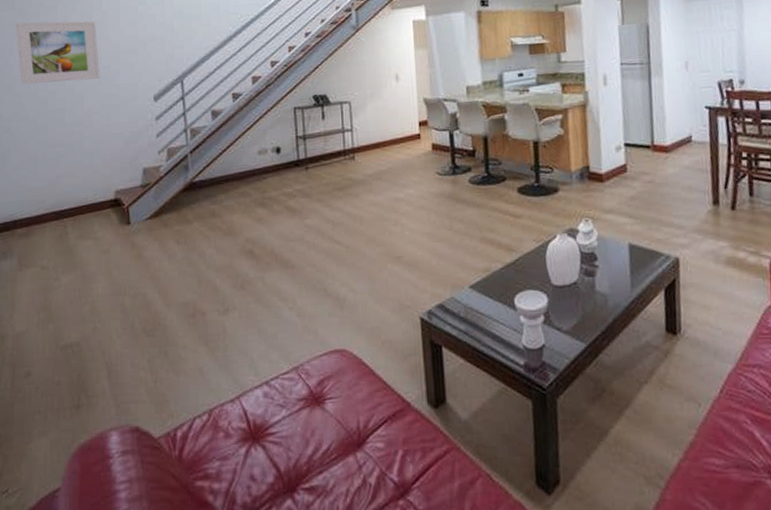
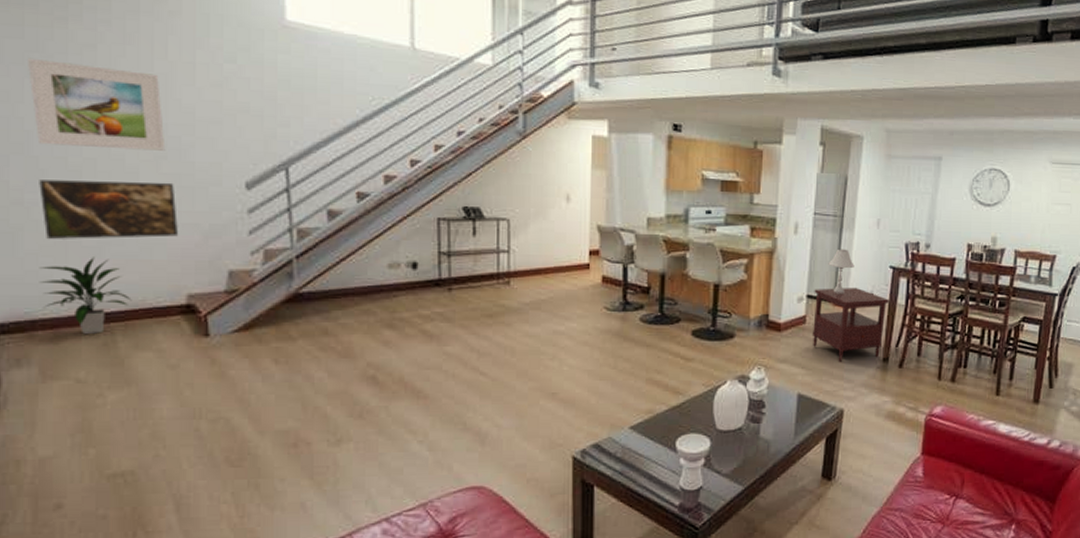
indoor plant: none [19,167,78,230] -> present [39,257,132,335]
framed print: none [20,102,108,157] -> present [39,180,178,240]
side table: none [631,131,710,208] -> present [812,287,889,362]
table lamp: none [641,94,669,139] -> present [828,248,854,293]

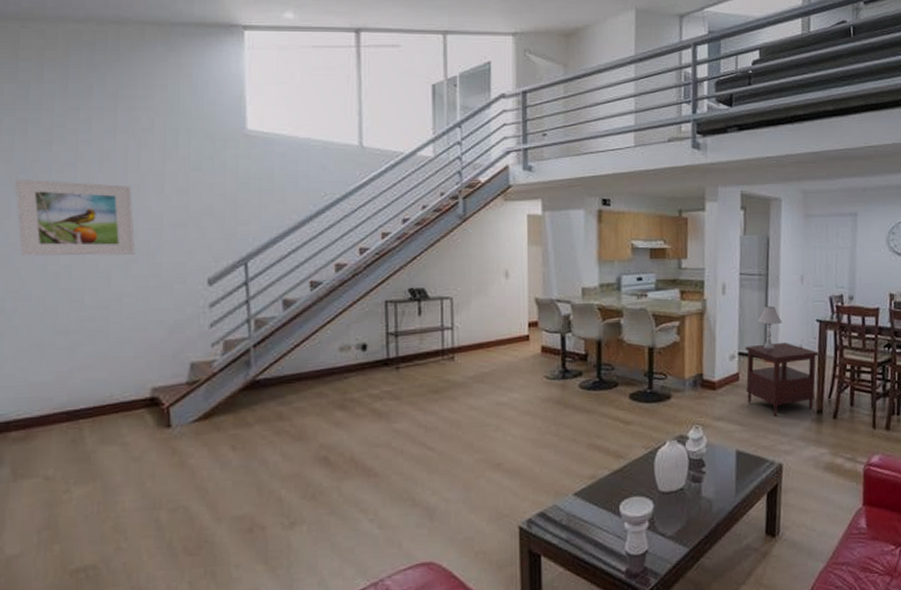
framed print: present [39,180,178,240] -> none [19,283,145,344]
indoor plant: present [39,257,132,335] -> none [15,357,100,433]

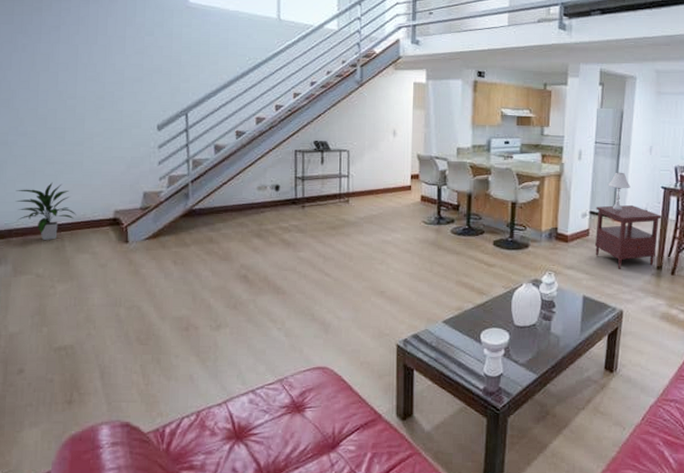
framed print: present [15,178,136,256] -> none [15,37,103,103]
indoor plant: none [15,357,100,433] -> present [15,182,76,241]

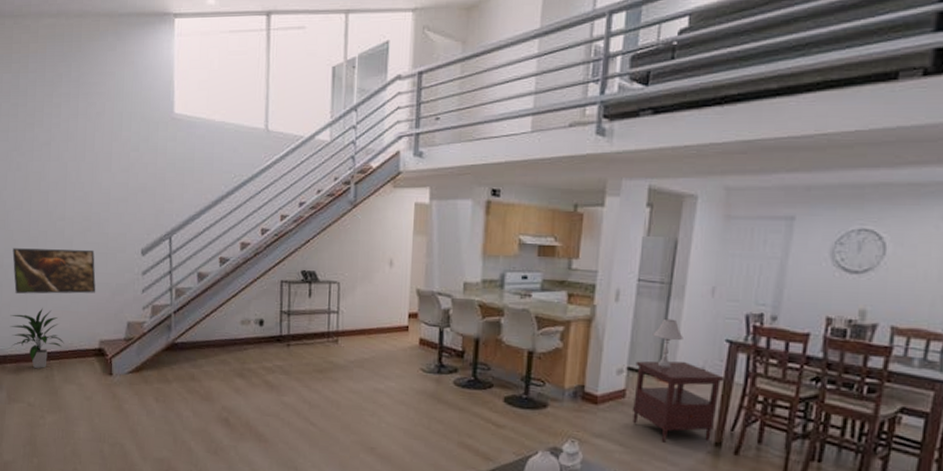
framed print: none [18,126,110,170] -> present [12,248,96,294]

